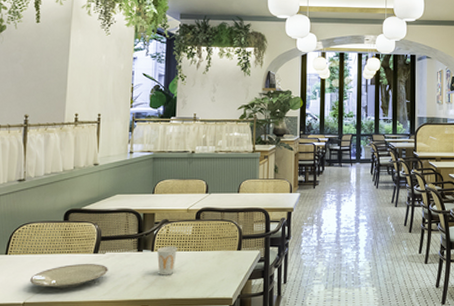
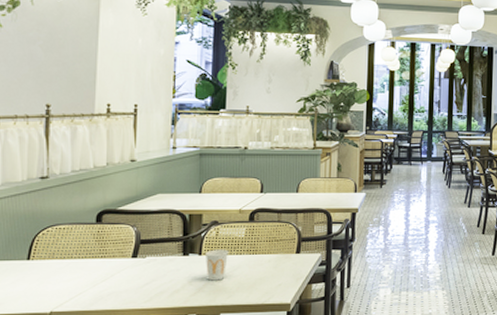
plate: present [30,264,108,289] -> none [58,269,149,296]

